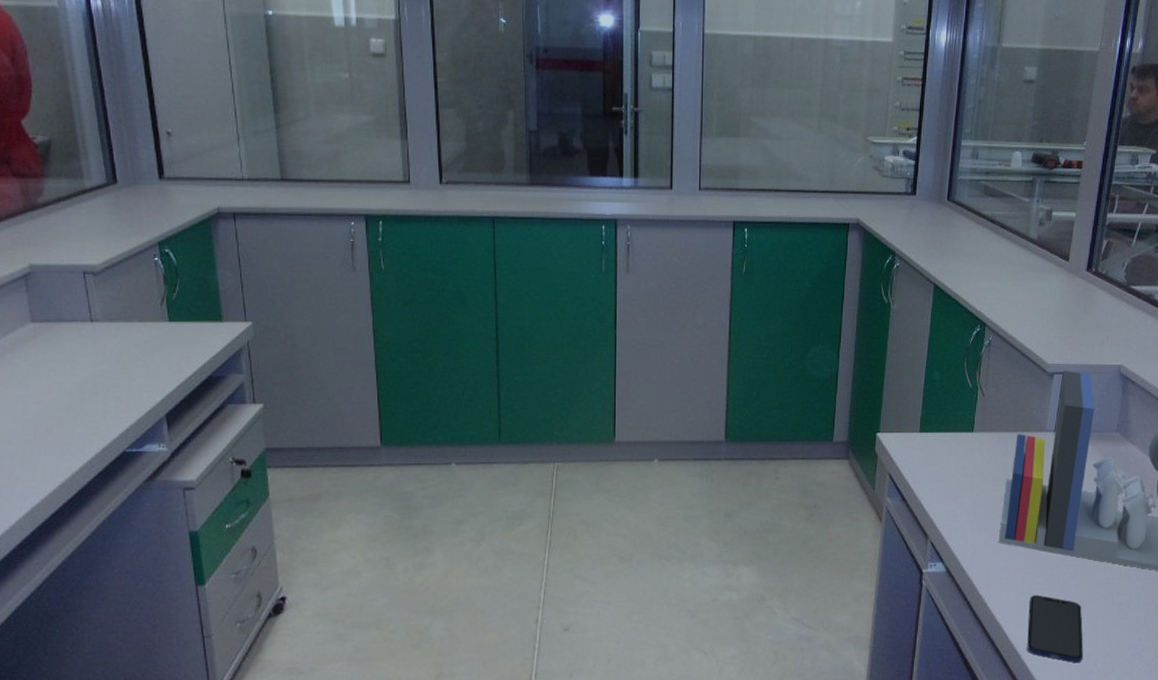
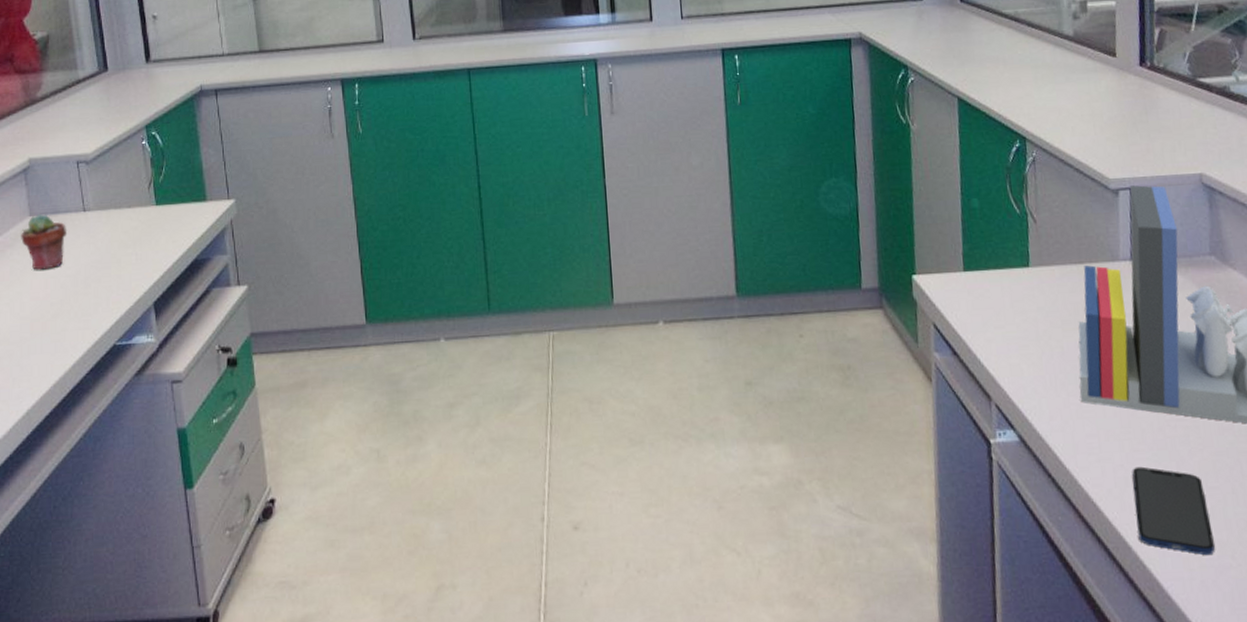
potted succulent: none [22,321,73,376] -> present [21,214,68,270]

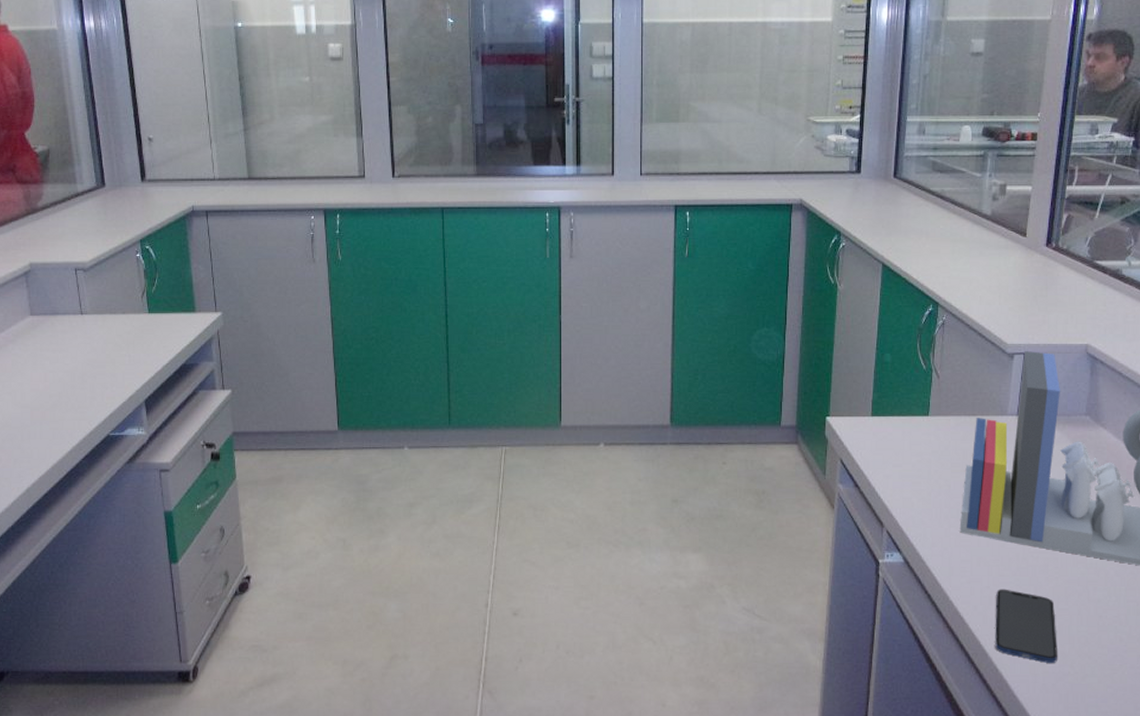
potted succulent: present [21,214,68,270] -> none [22,314,66,365]

